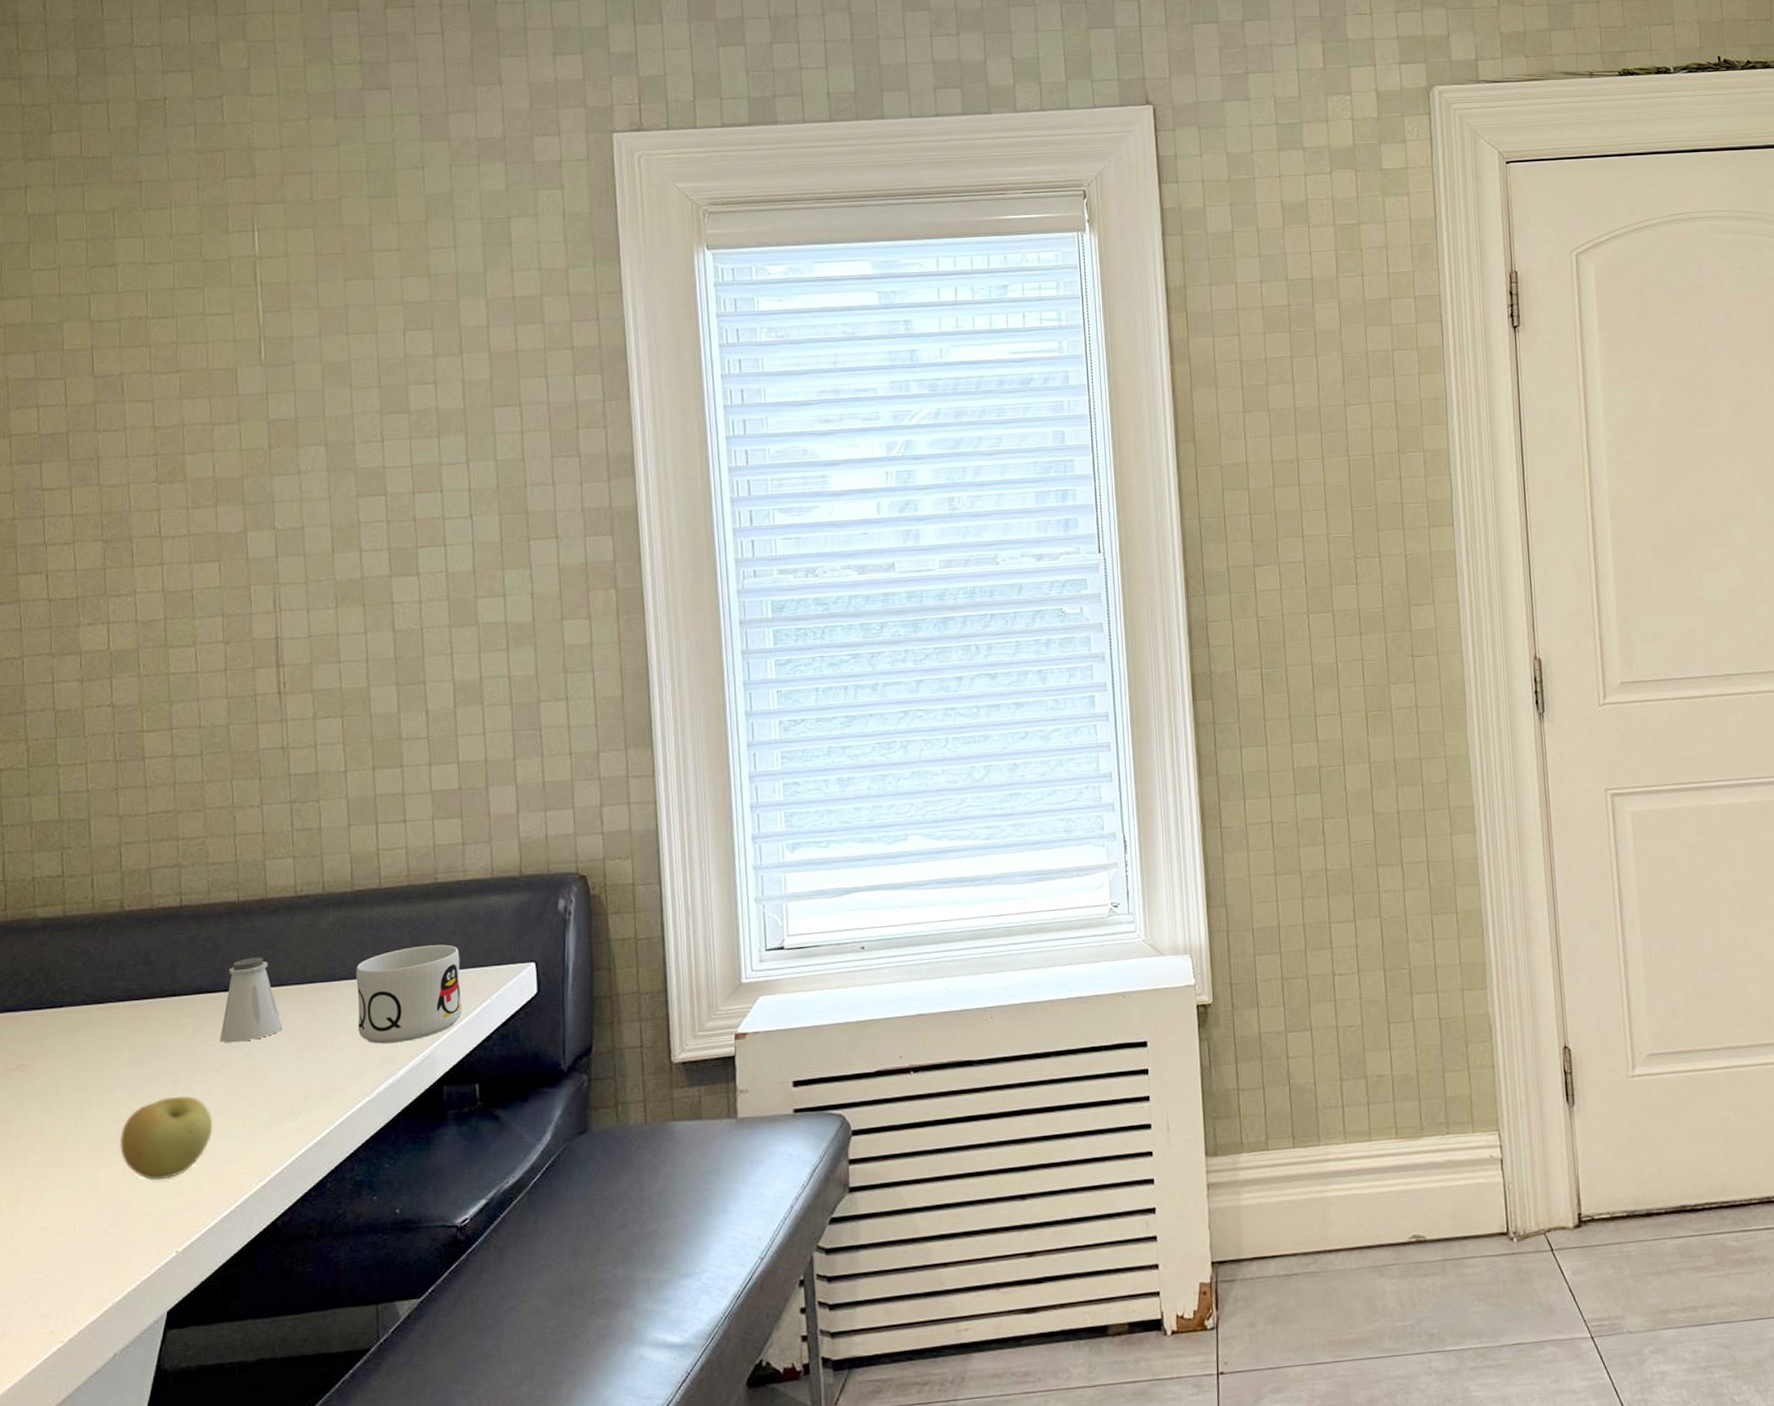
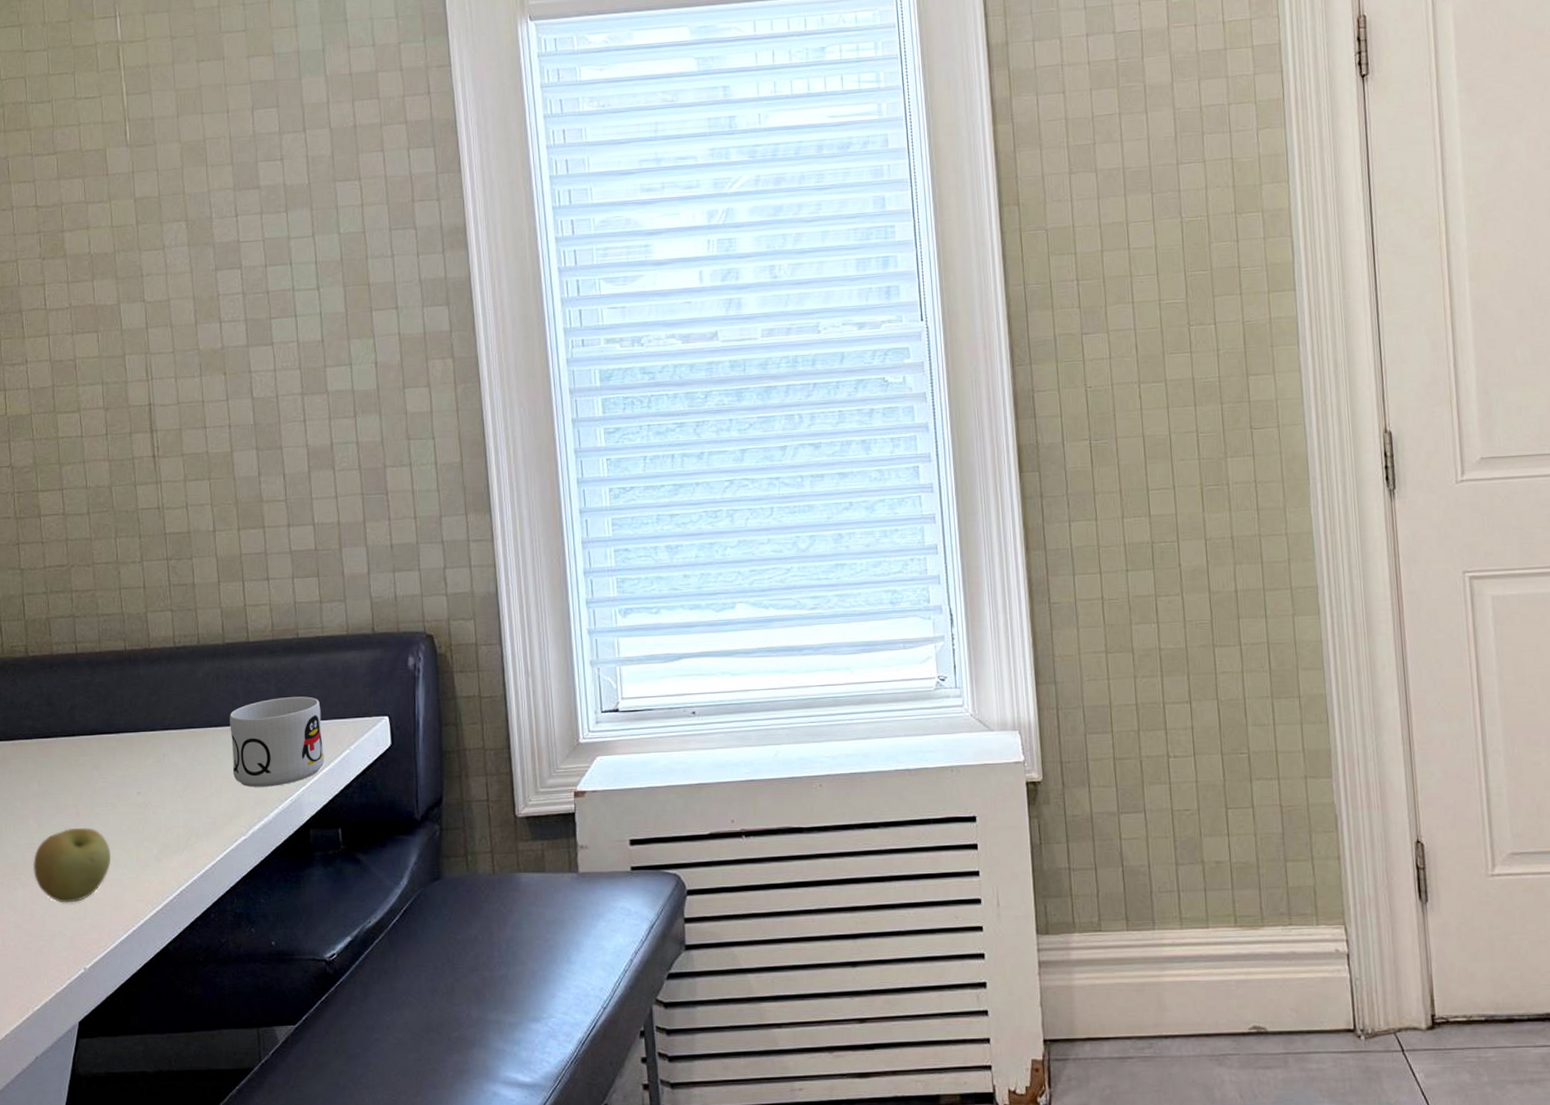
saltshaker: present [220,957,283,1043] -> none [114,702,168,781]

